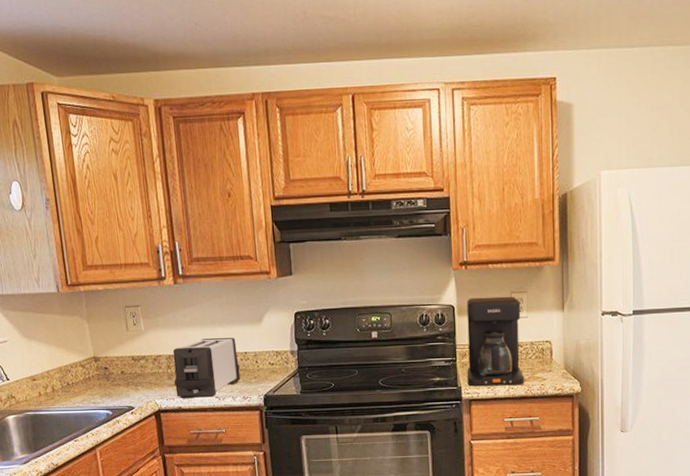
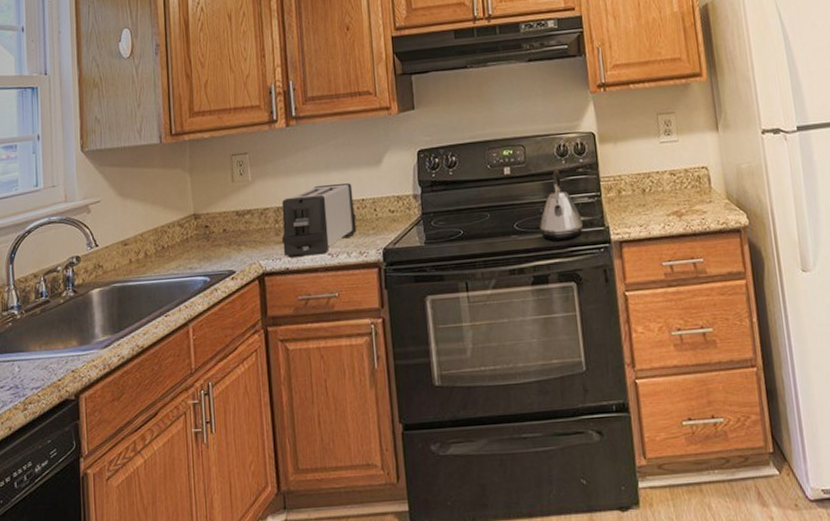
kettle: none [400,335,440,398] -> present [539,168,584,243]
coffee maker: present [466,296,525,387] -> none [608,118,683,226]

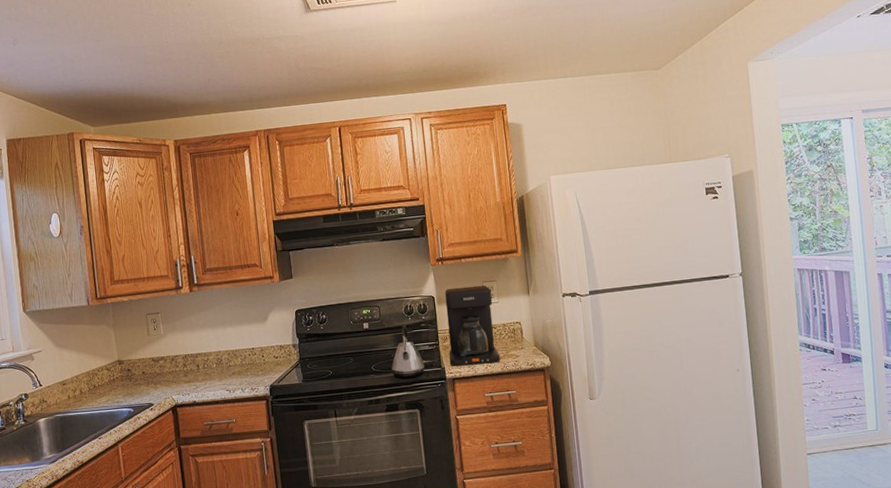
toaster: present [281,183,357,258] -> none [188,336,249,393]
coffee maker: none [608,118,683,226] -> present [444,285,501,367]

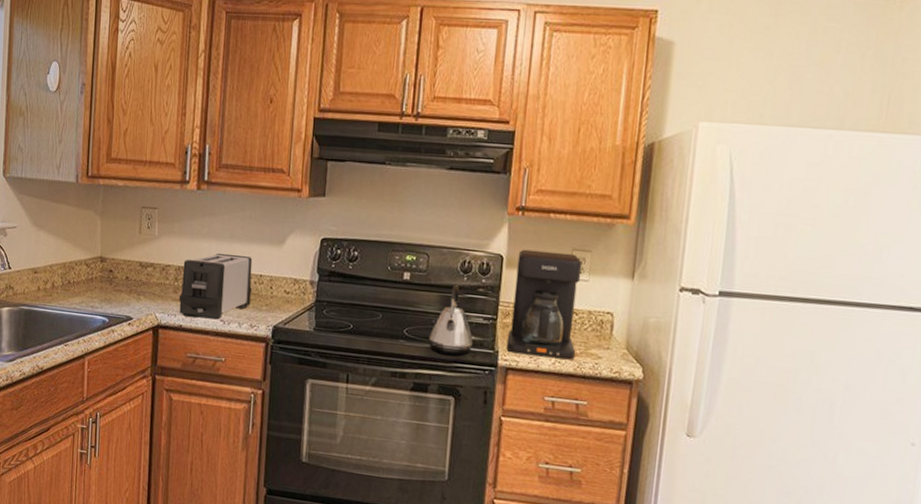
toaster: none [188,336,249,393] -> present [178,253,253,320]

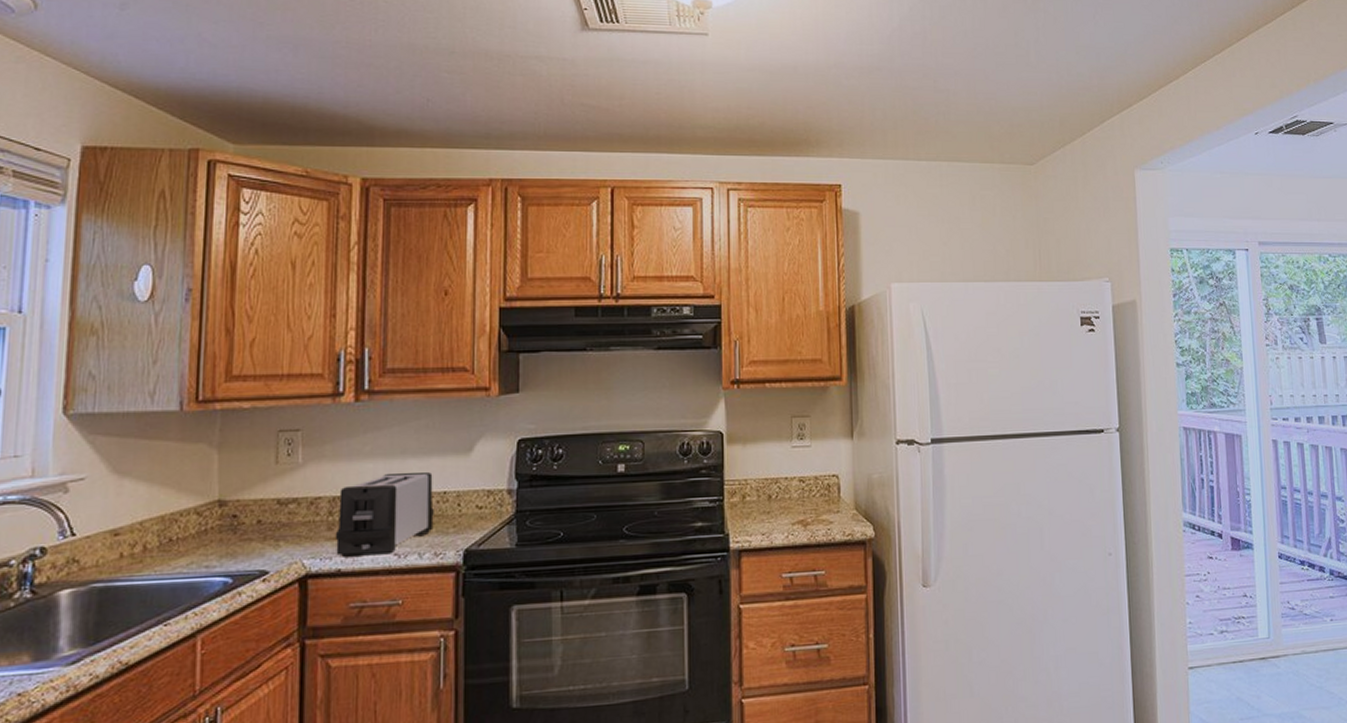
kettle: present [428,283,474,358] -> none [651,468,702,550]
coffee maker: present [506,249,582,360] -> none [736,421,808,534]

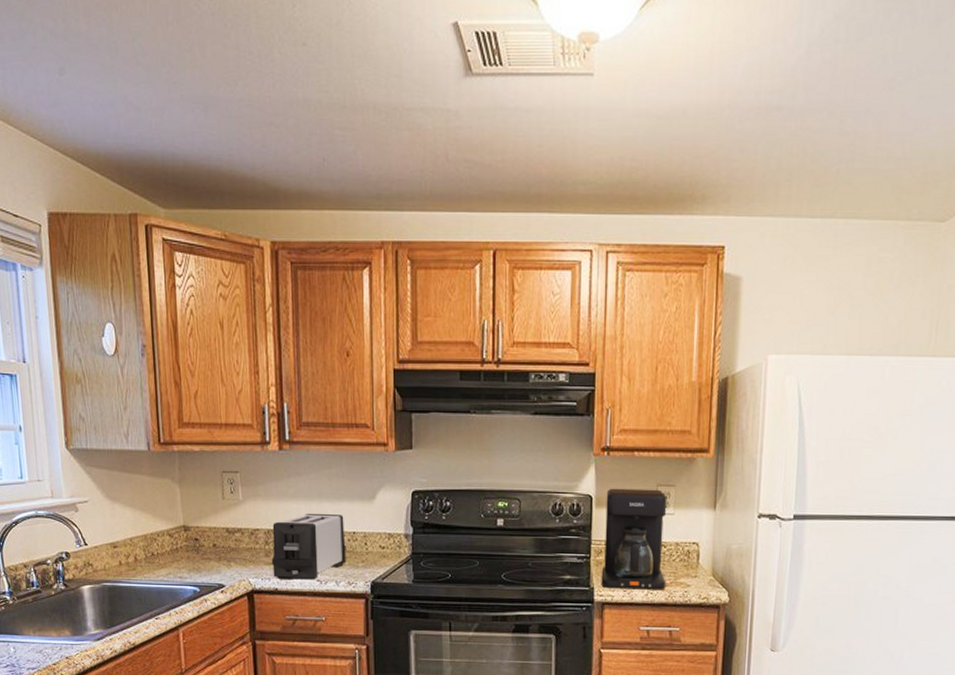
coffee maker: none [736,421,808,534] -> present [601,488,667,590]

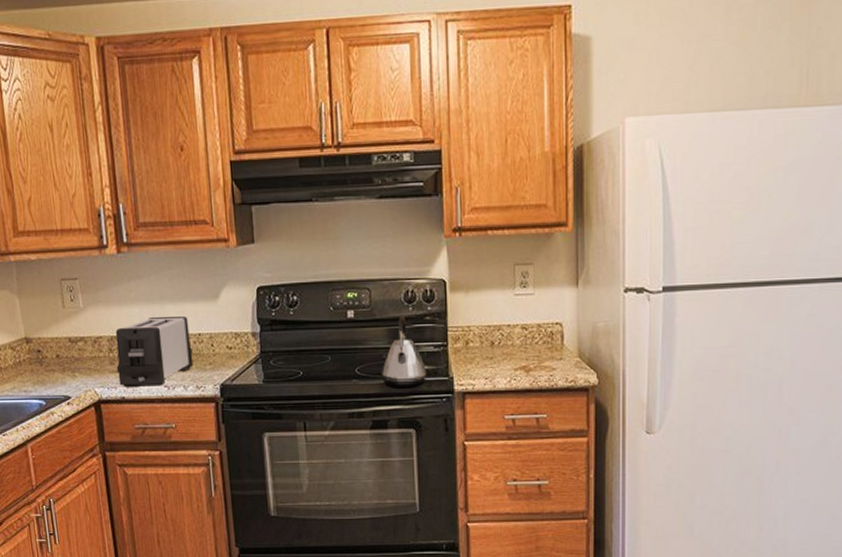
kettle: none [525,526,570,597] -> present [381,315,427,390]
coffee maker: present [601,488,667,590] -> none [460,269,530,377]

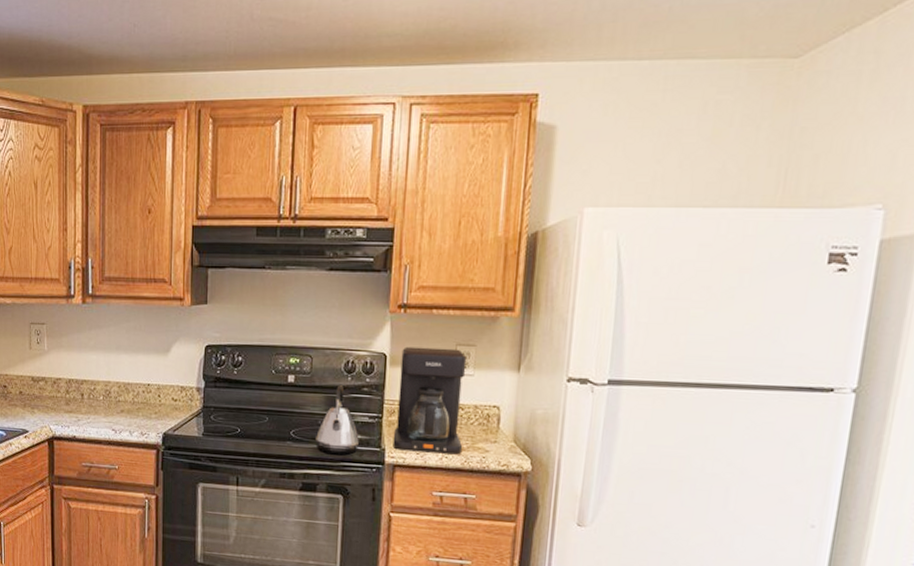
toaster: present [115,316,194,387] -> none [71,364,141,429]
coffee maker: none [460,269,530,377] -> present [393,346,467,455]

